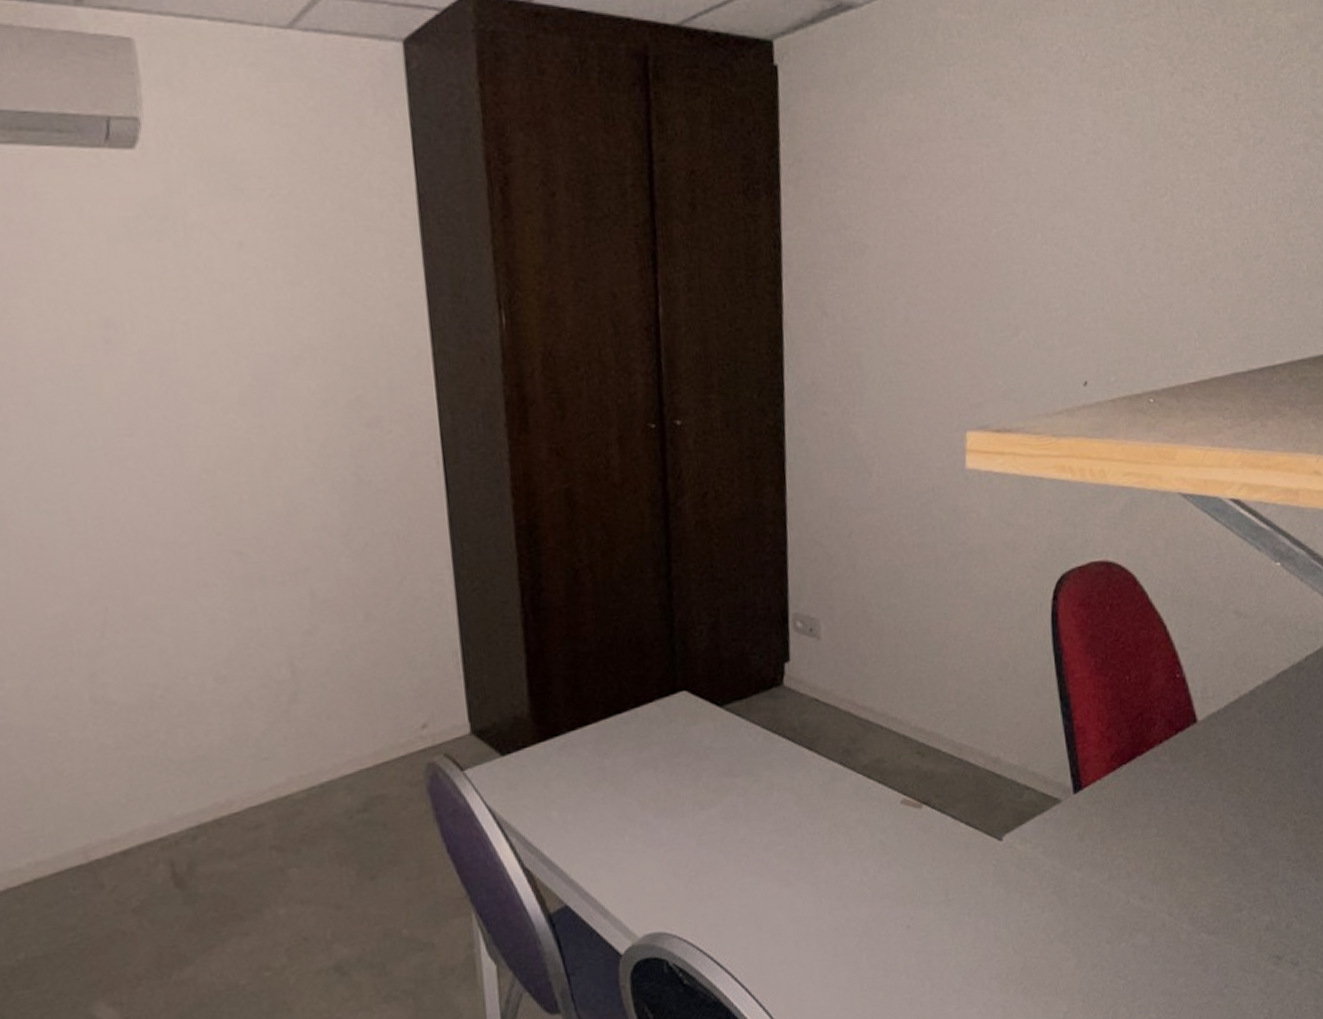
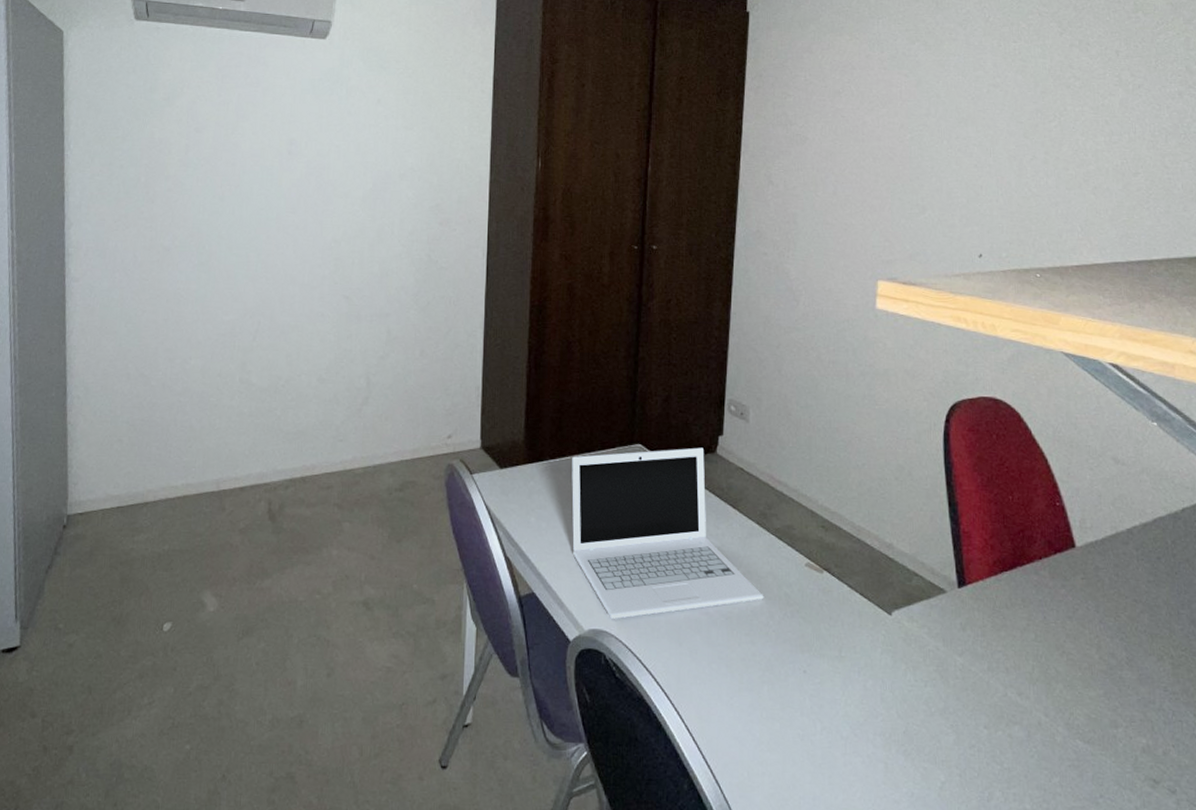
laptop: none [597,681,855,916] -> present [572,447,764,619]

